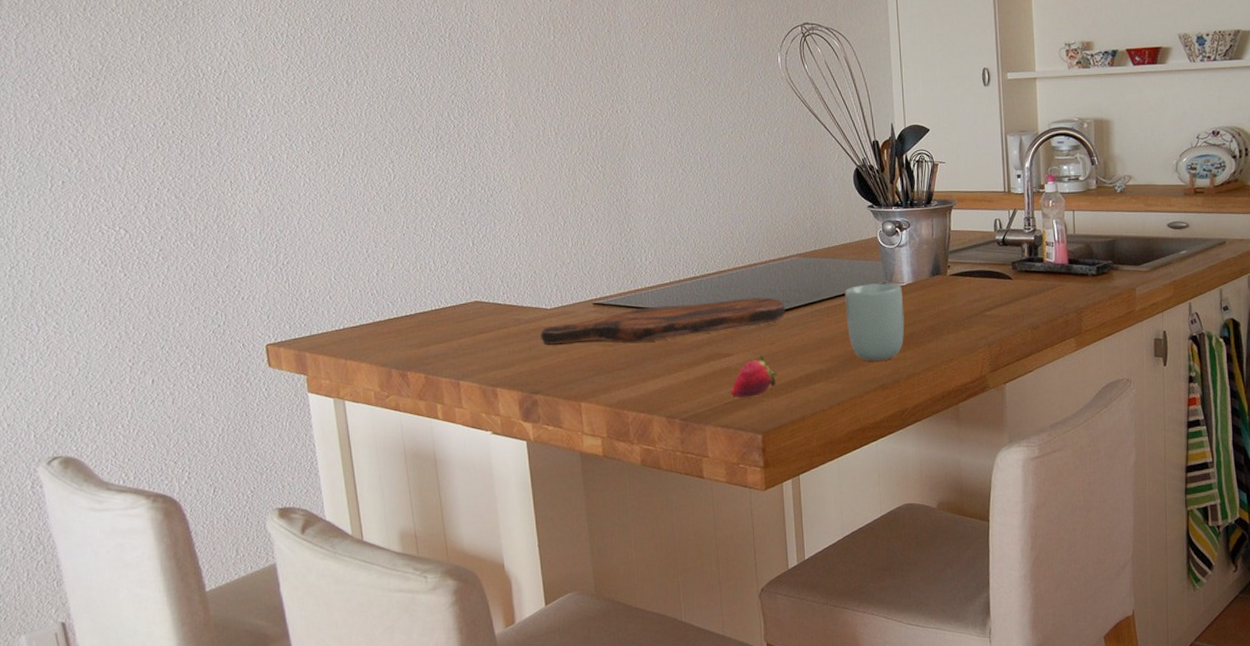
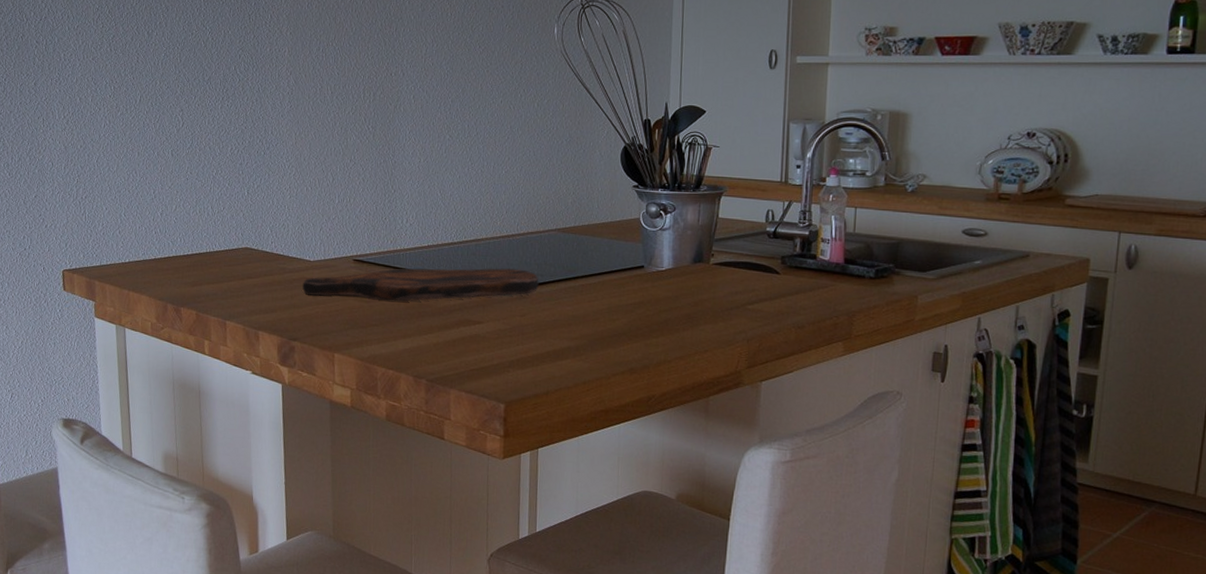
fruit: present [730,354,778,398] -> none [477,325,526,367]
cup: present [845,283,905,361] -> none [600,265,661,345]

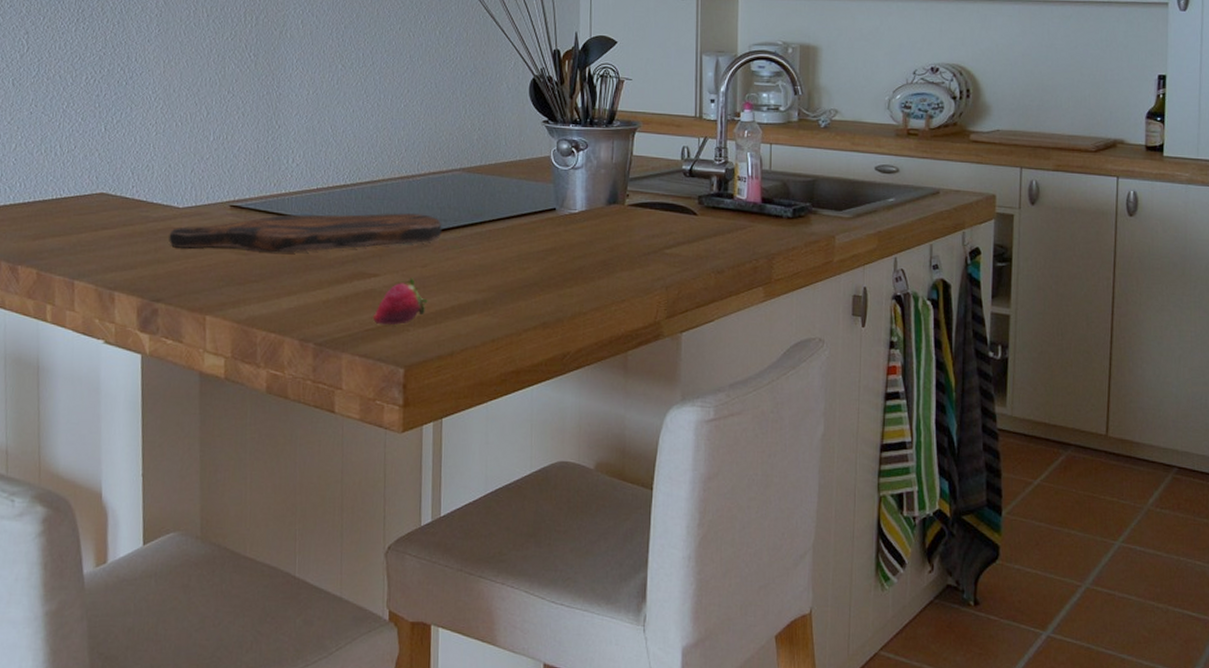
fruit: none [477,325,526,367] -> present [372,278,428,326]

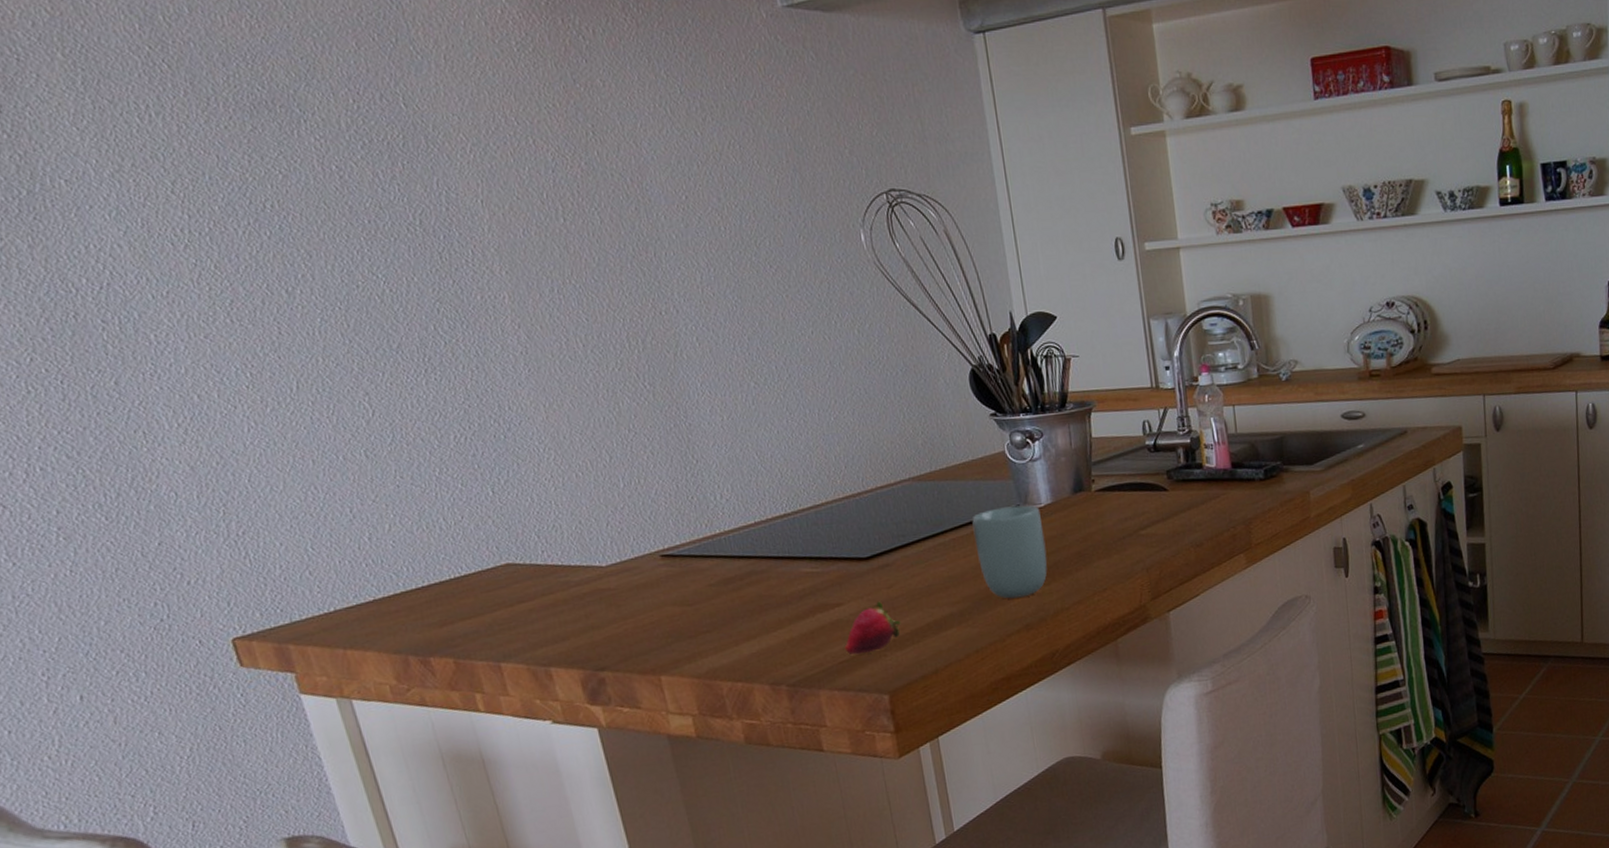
cutting board: present [169,213,442,253] -> none [597,532,902,610]
cup: none [509,207,574,296] -> present [972,505,1048,599]

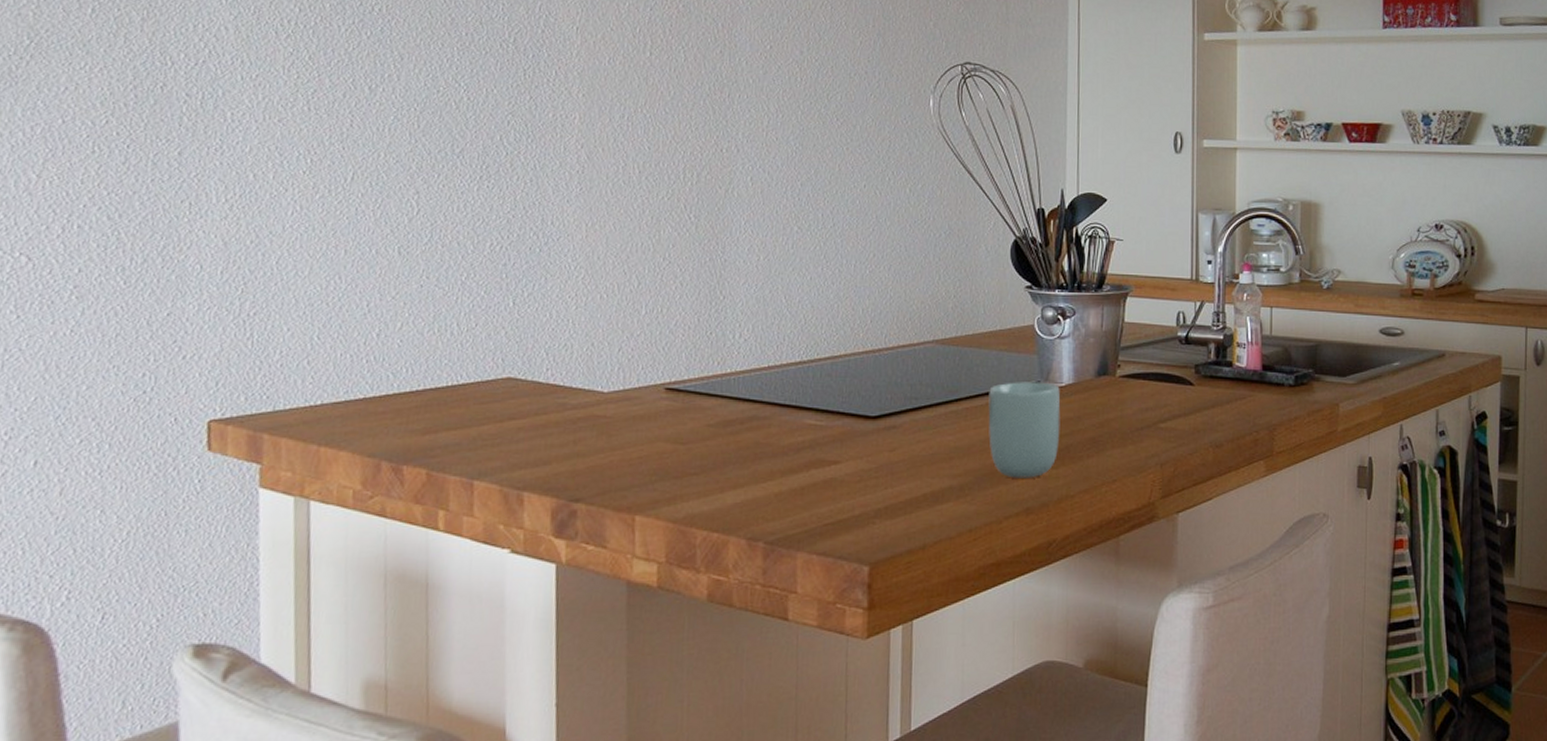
fruit: present [844,601,901,655] -> none [832,464,897,519]

